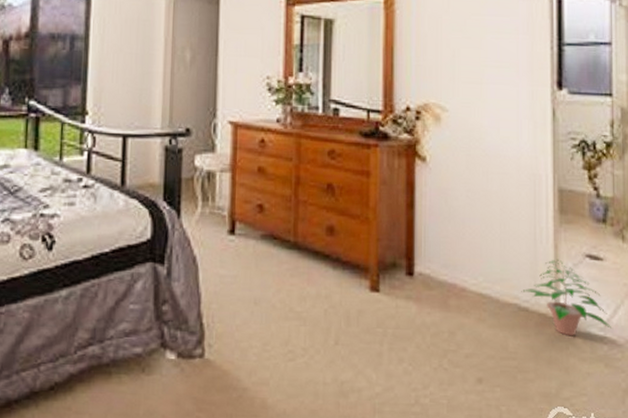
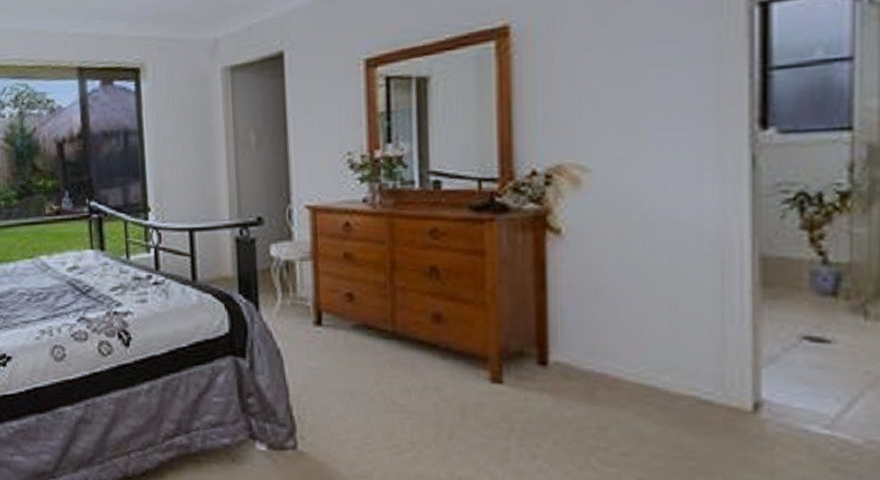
potted plant: present [521,259,613,337] -> none [701,342,845,435]

